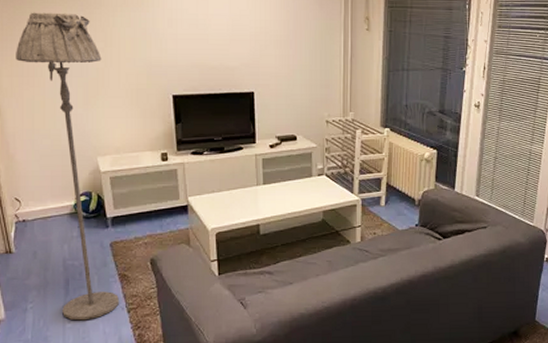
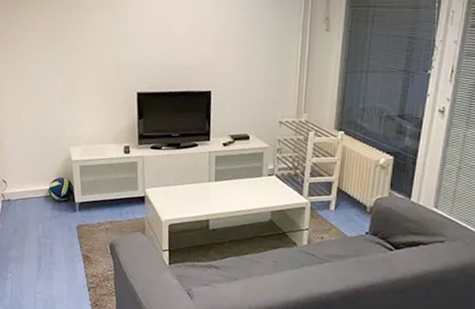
floor lamp: present [16,12,119,321] -> none [9,16,81,294]

